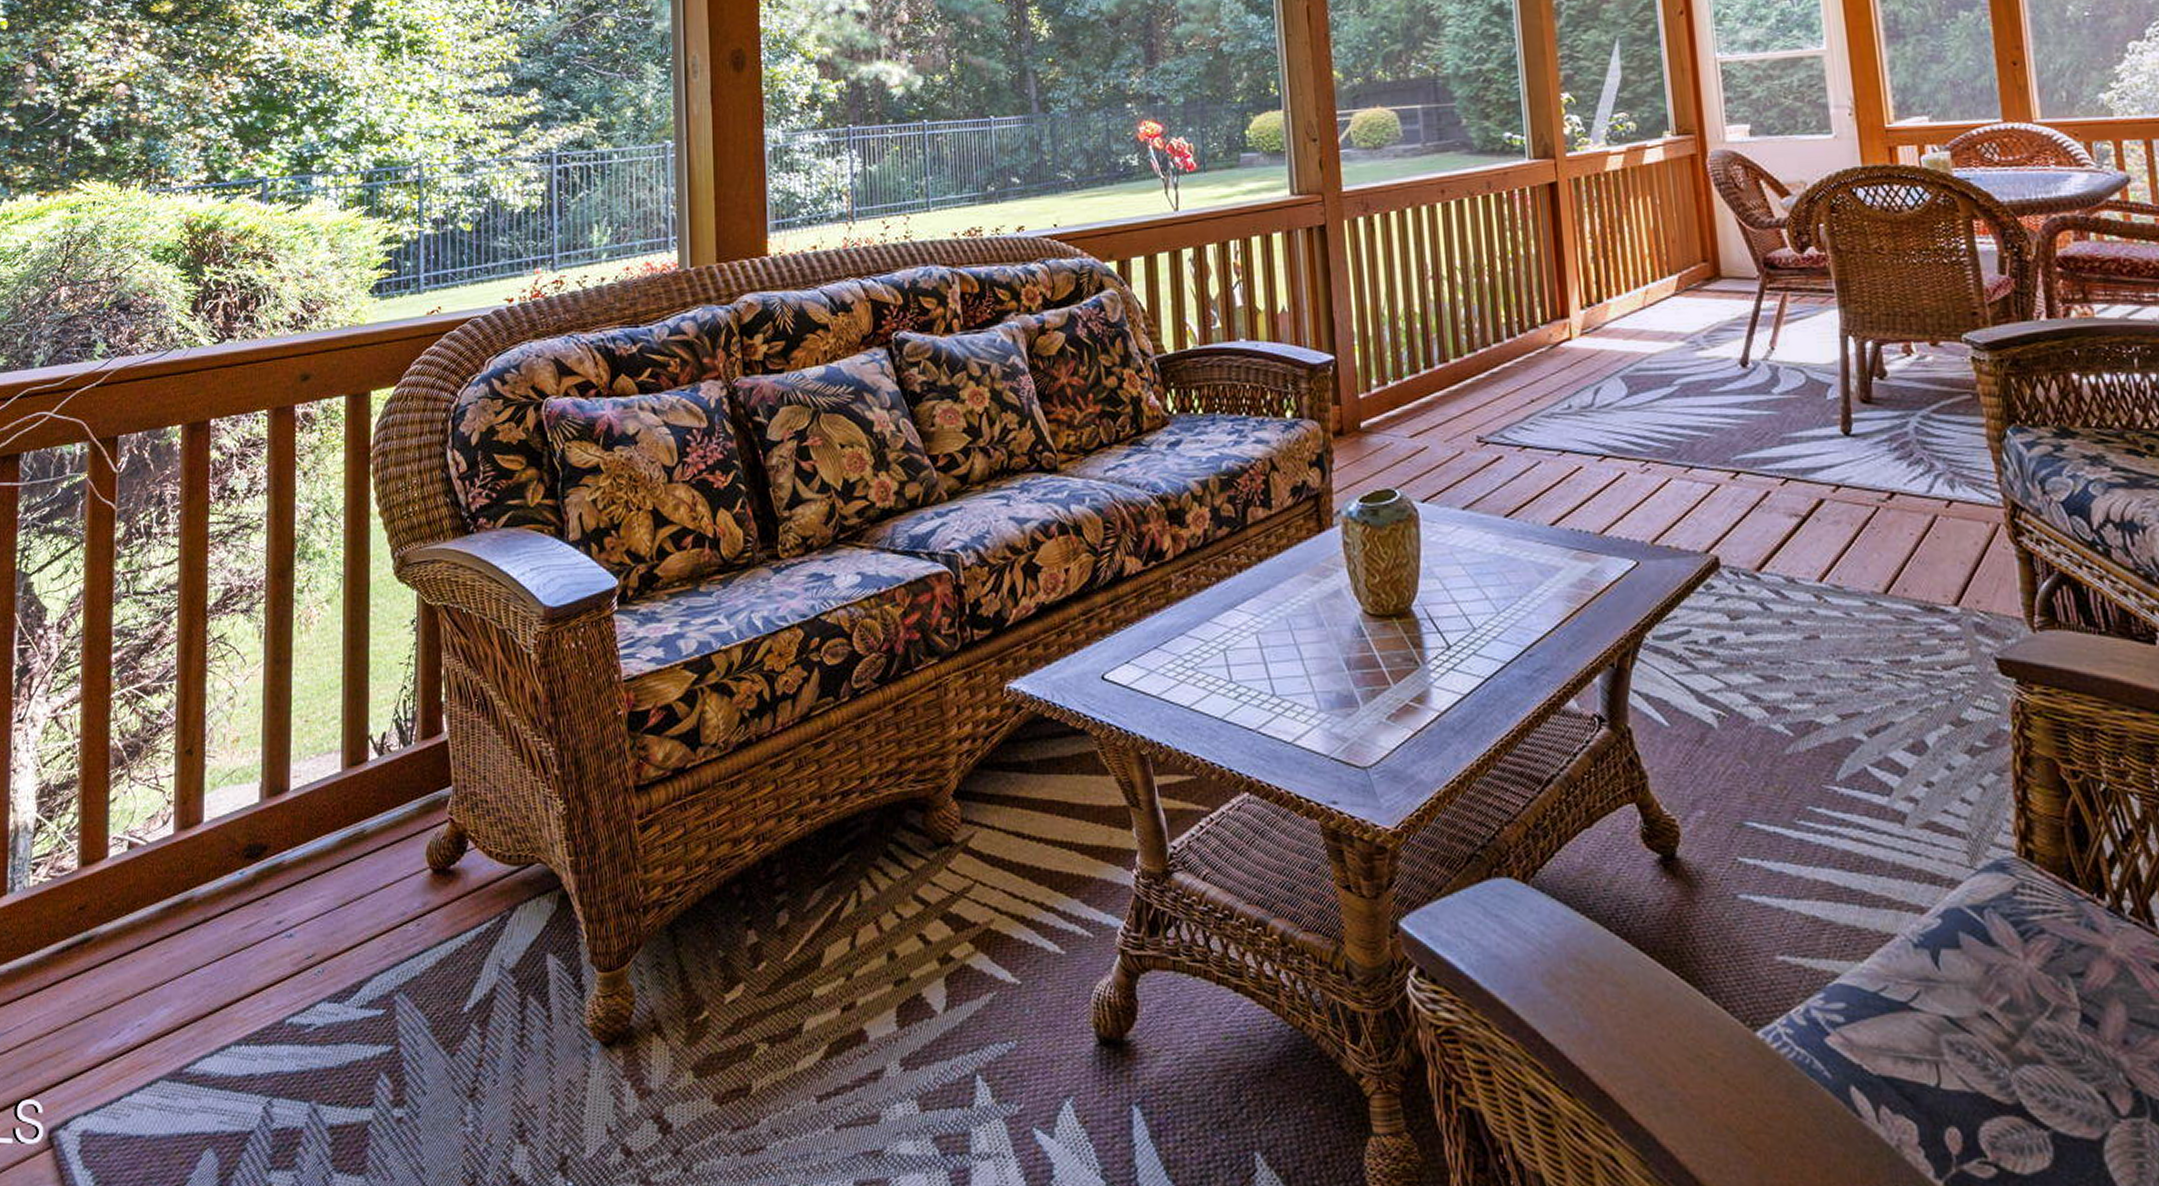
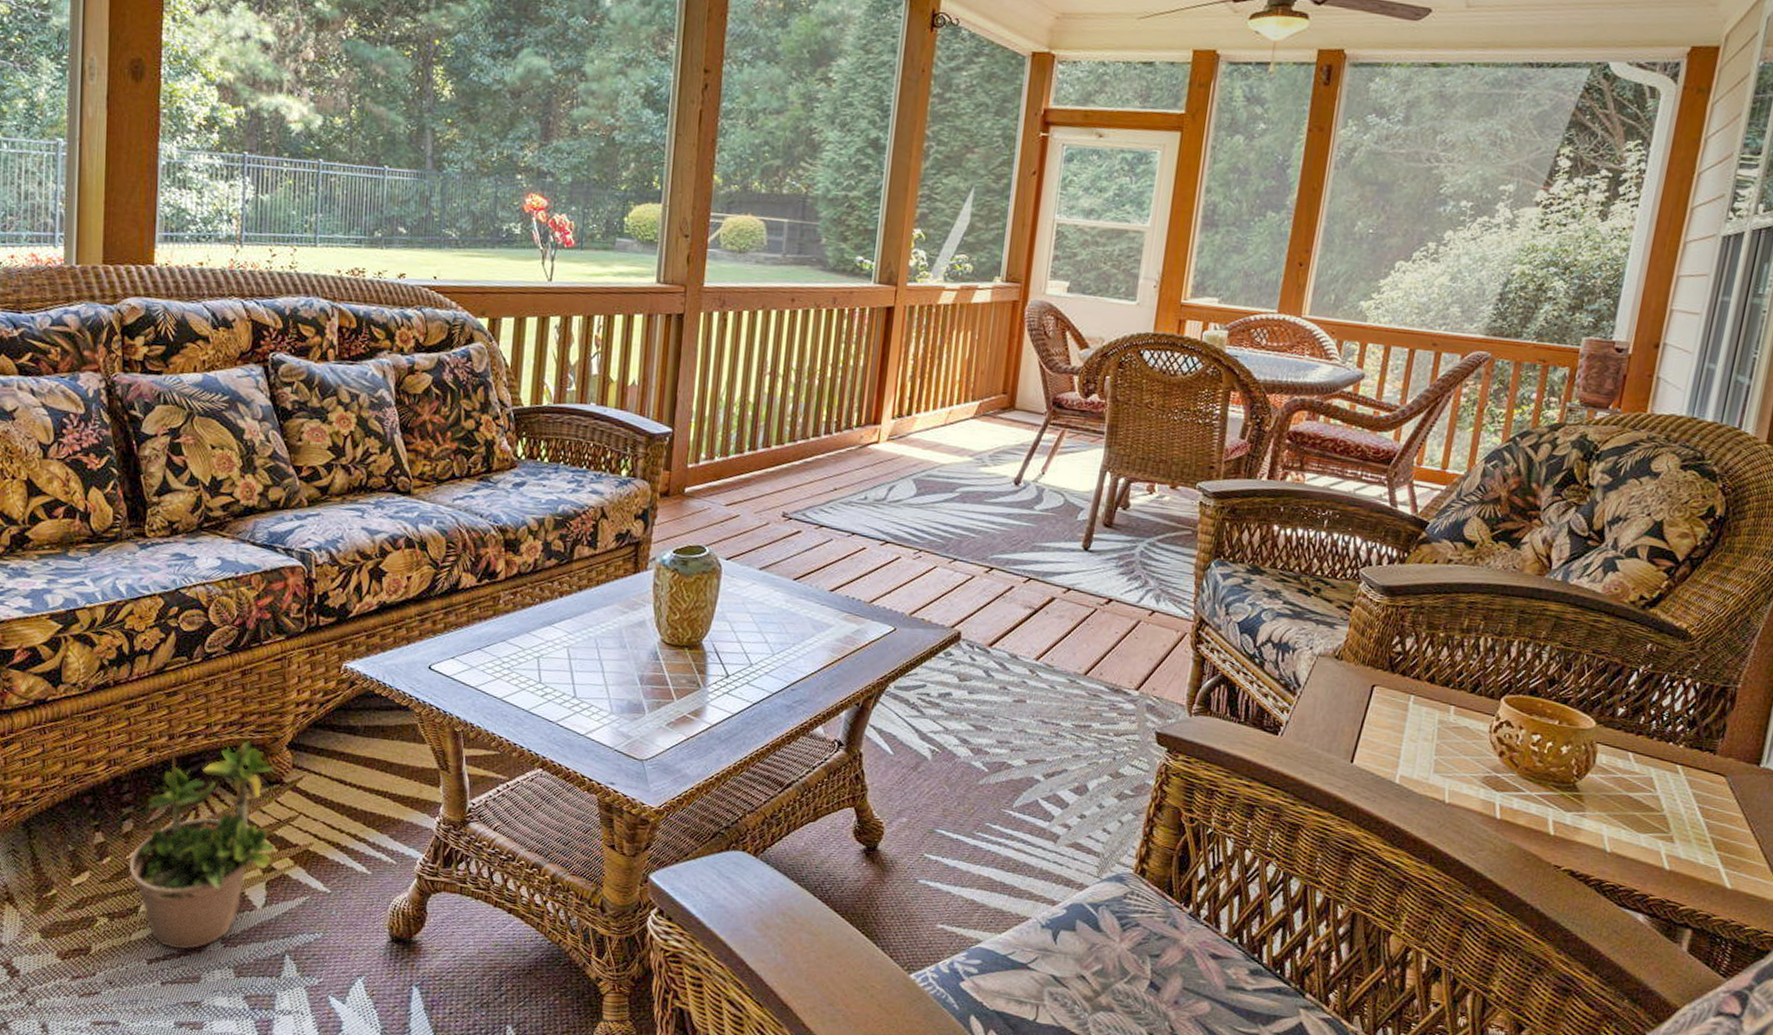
potted plant: none [787,783,950,1079] -> present [129,731,275,950]

